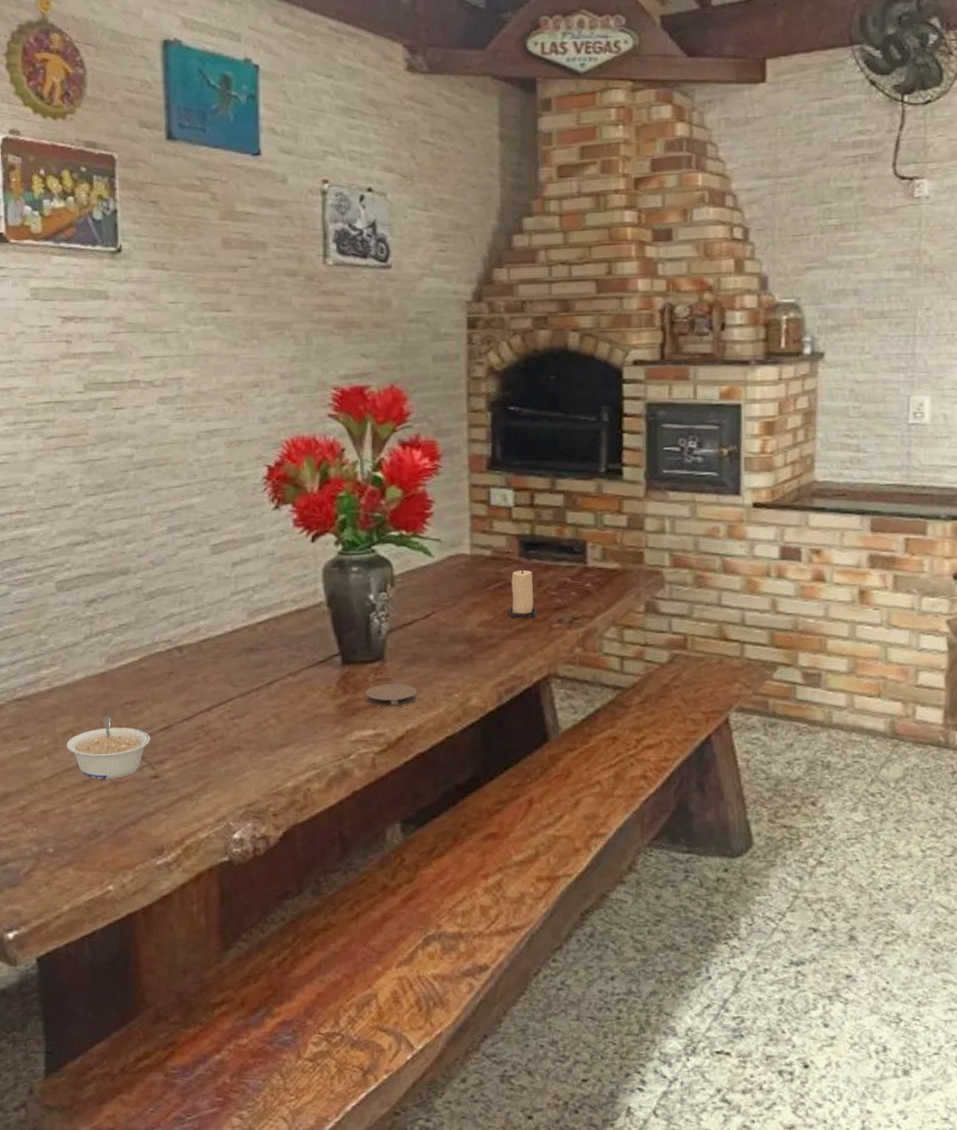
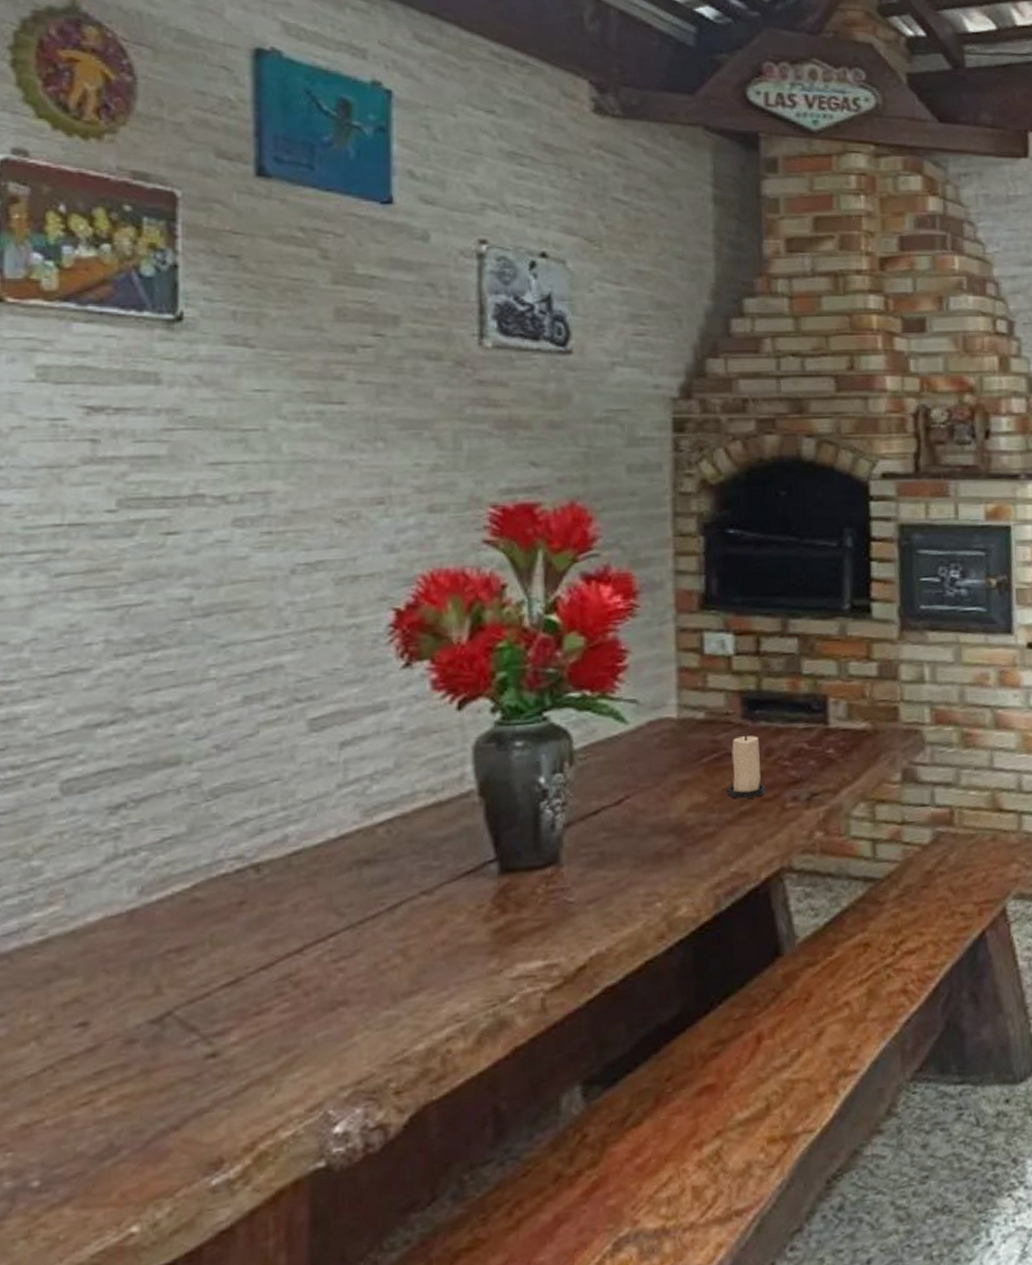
legume: present [67,717,150,779] -> none [69,973,206,1068]
coaster: present [365,684,418,708] -> none [532,894,606,929]

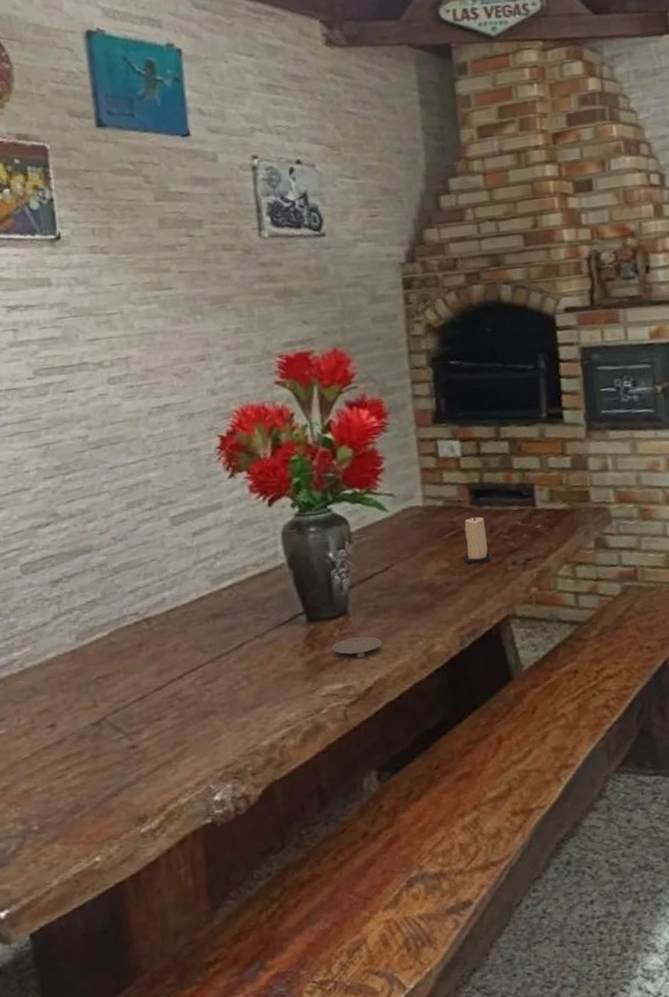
coaster: none [532,894,606,929] -> present [331,636,383,661]

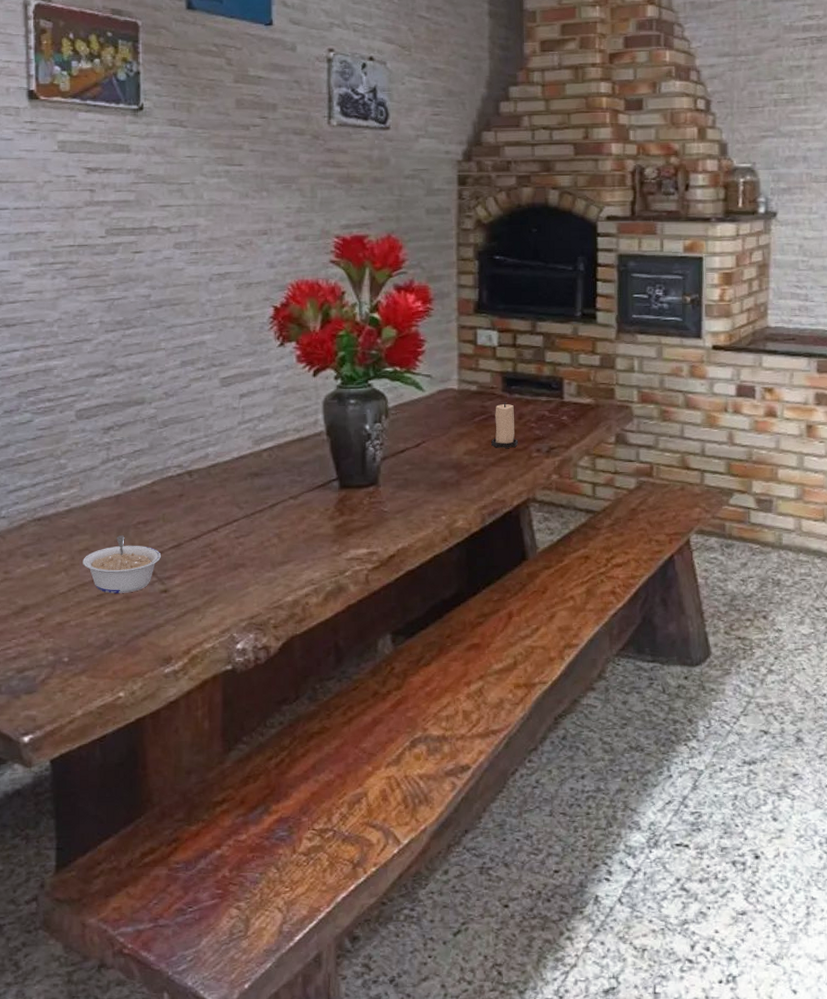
legume: none [43,692,126,755] -> present [83,535,161,593]
coaster: present [331,636,383,661] -> none [360,507,408,529]

